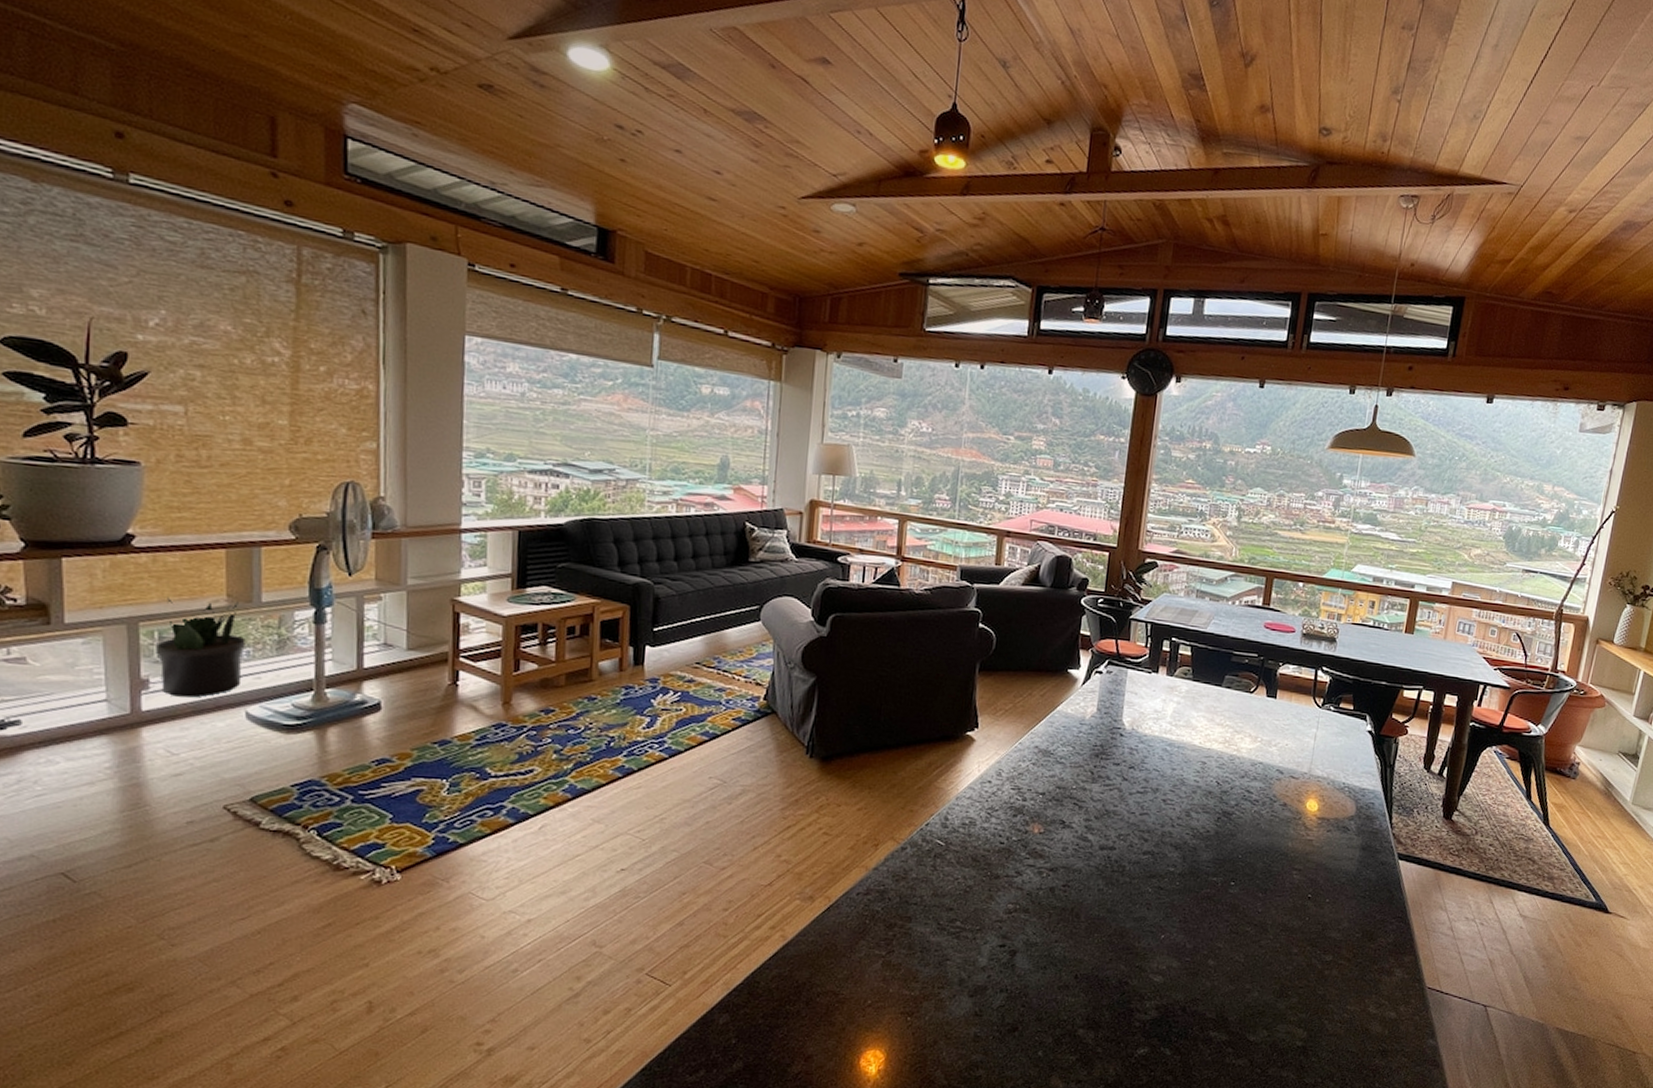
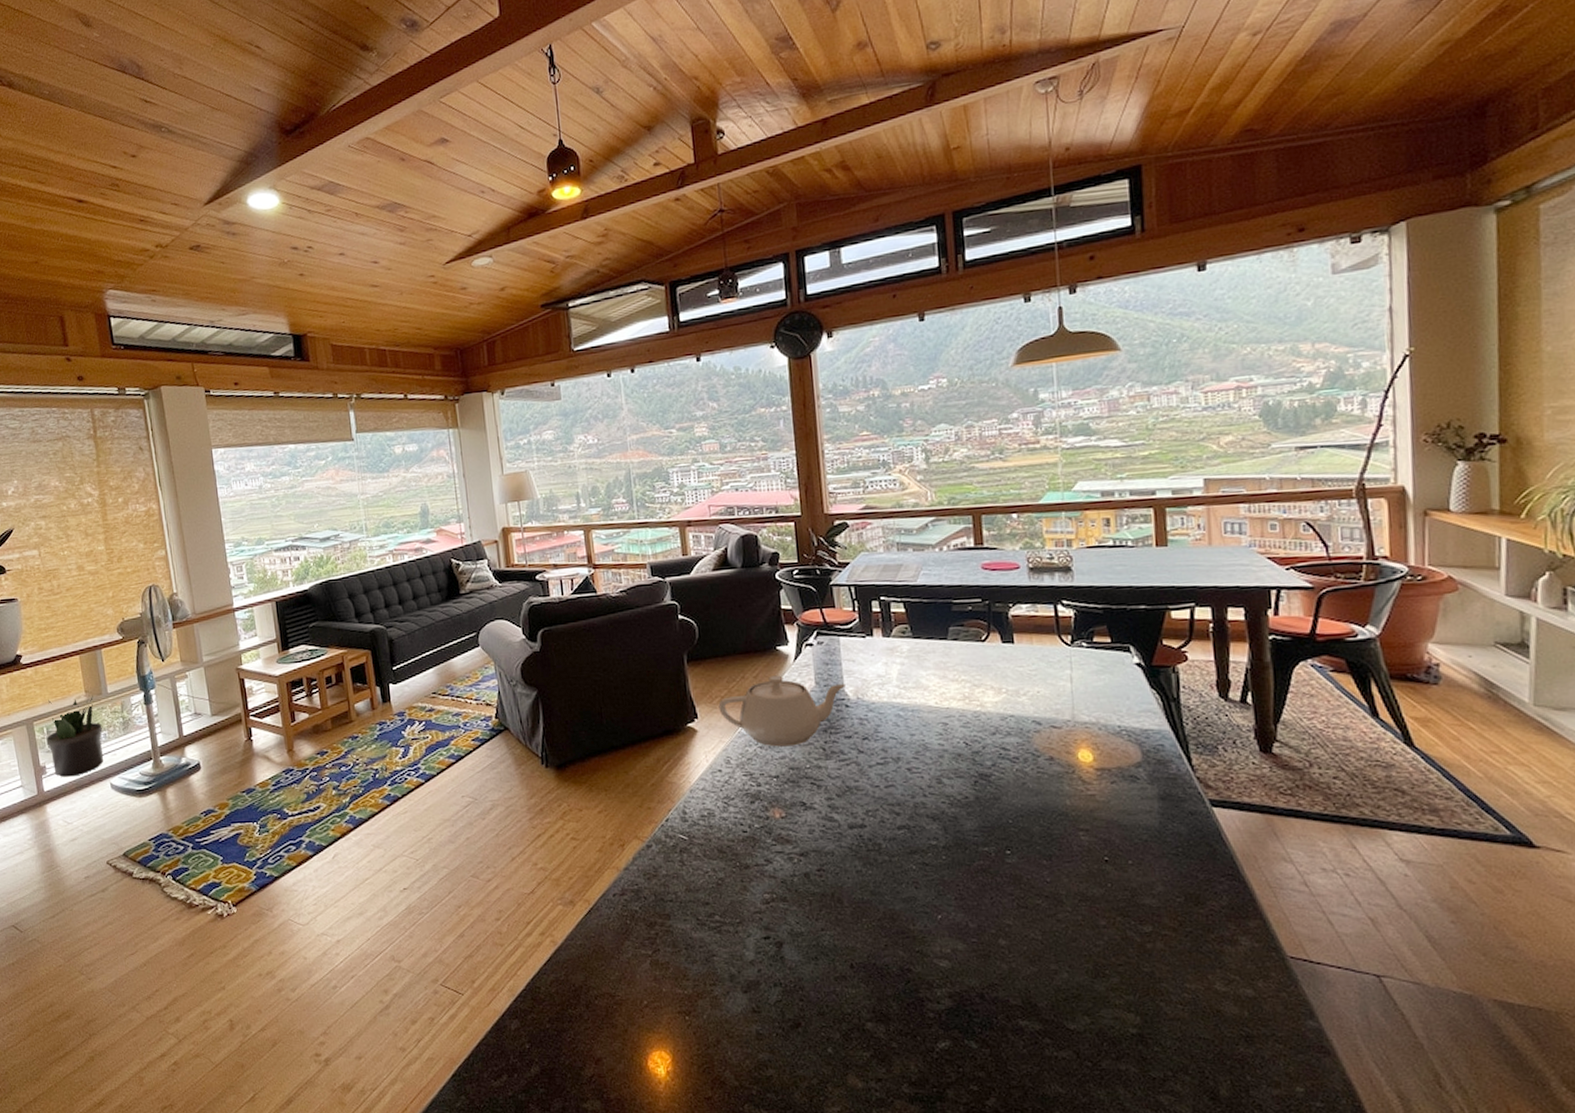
teapot: none [1000,696,1124,767] -> present [718,675,845,747]

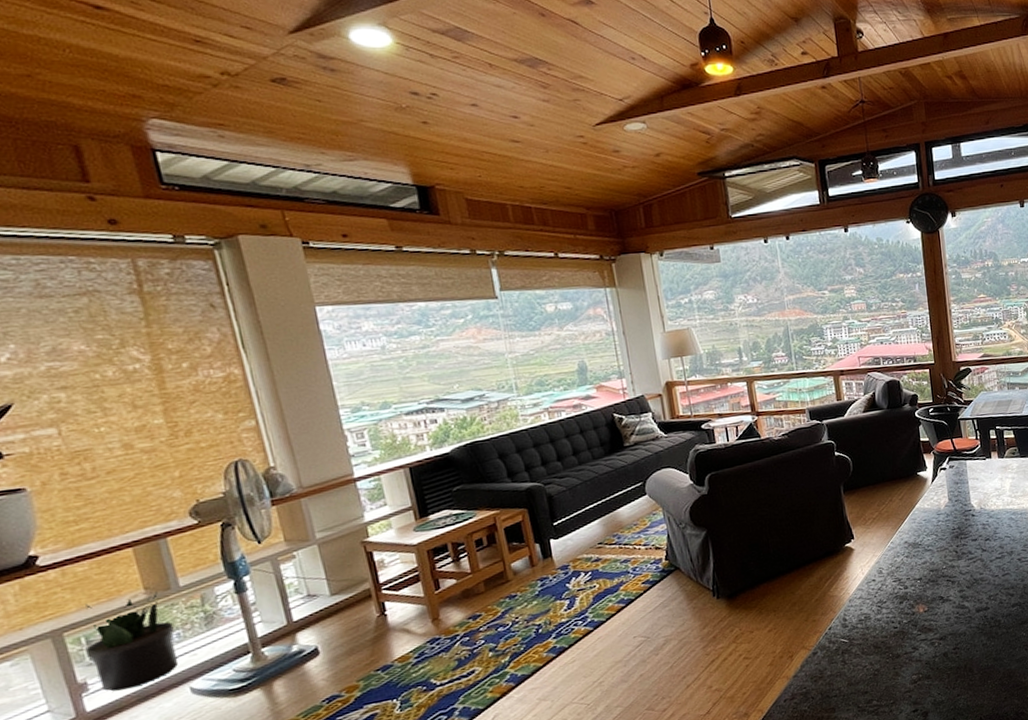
teapot: present [718,675,845,747] -> none [871,496,972,555]

